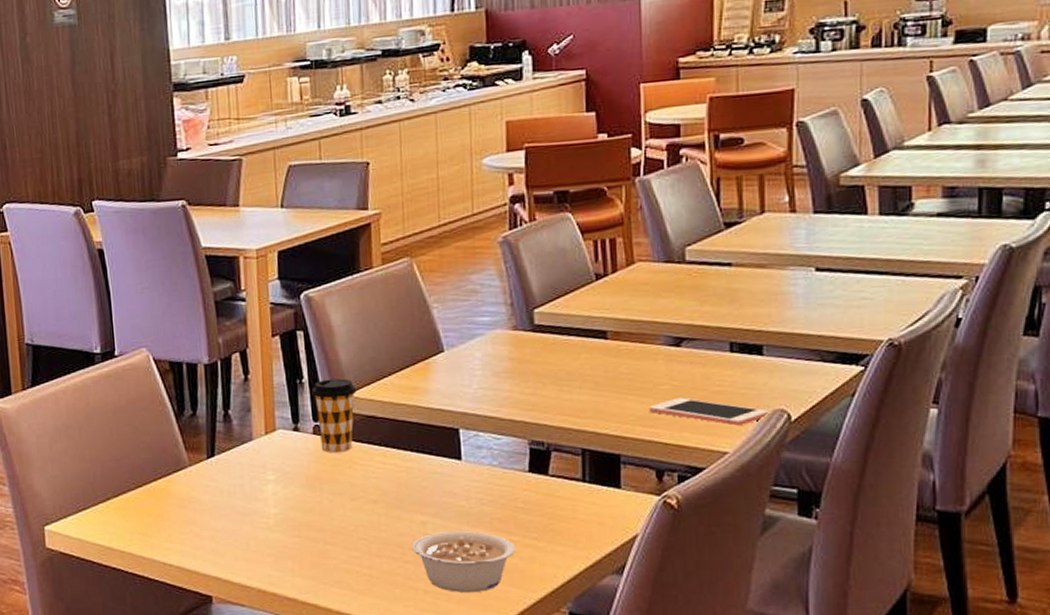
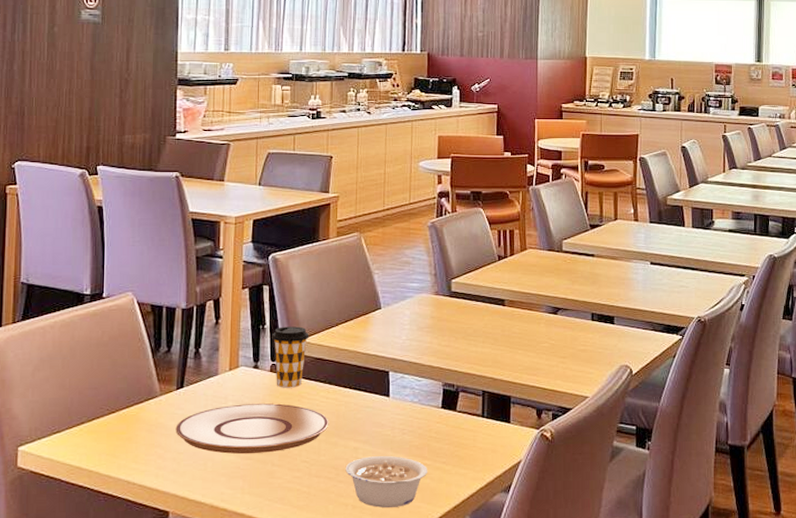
plate: none [210,471,389,531] -> present [175,403,329,454]
cell phone: present [649,397,769,426] -> none [533,353,618,376]

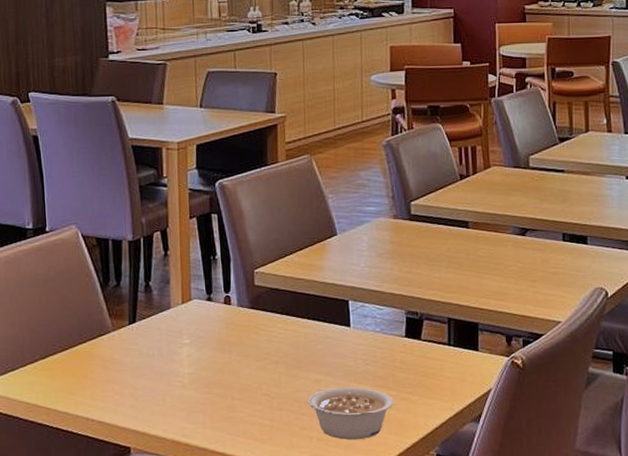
plate: present [175,403,329,454] -> none [131,336,289,388]
coffee cup: present [272,326,309,388] -> none [224,256,263,320]

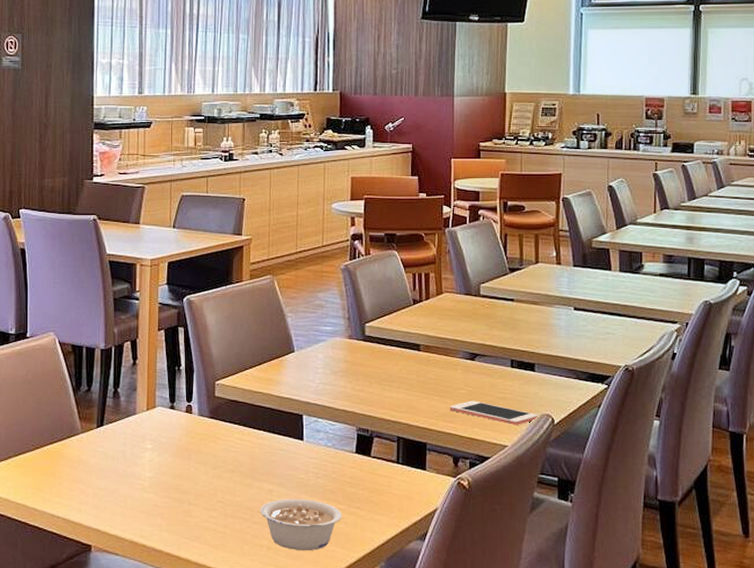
cell phone: none [501,277,592,300] -> present [449,400,538,425]

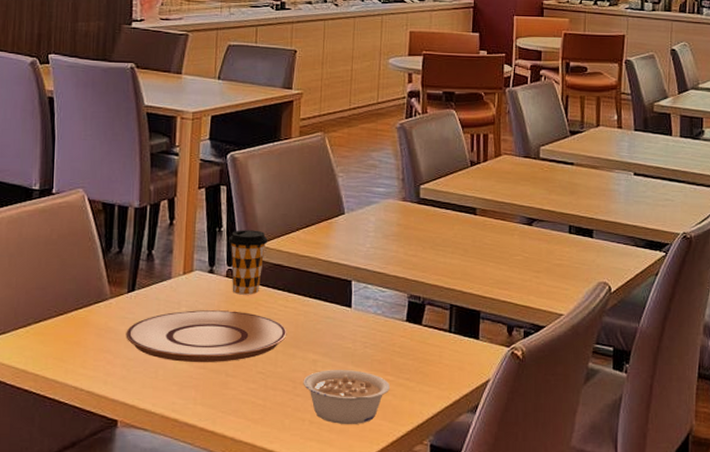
plate: none [96,443,244,492] -> present [126,310,287,362]
coffee cup: none [187,368,224,429] -> present [228,230,268,295]
cell phone: present [449,400,538,425] -> none [505,267,595,293]

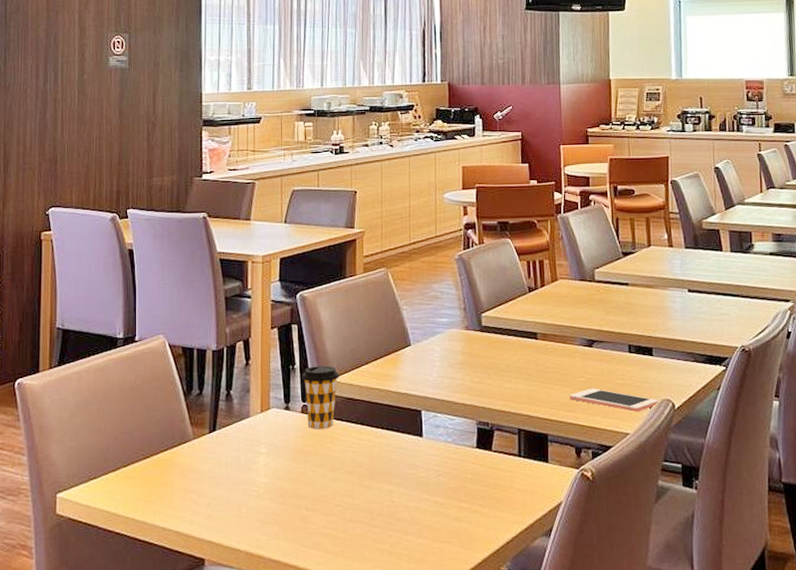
plate: present [126,310,287,362] -> none [209,446,362,498]
legume: present [303,370,390,424] -> none [380,499,464,553]
cell phone: none [505,267,595,293] -> present [569,388,659,412]

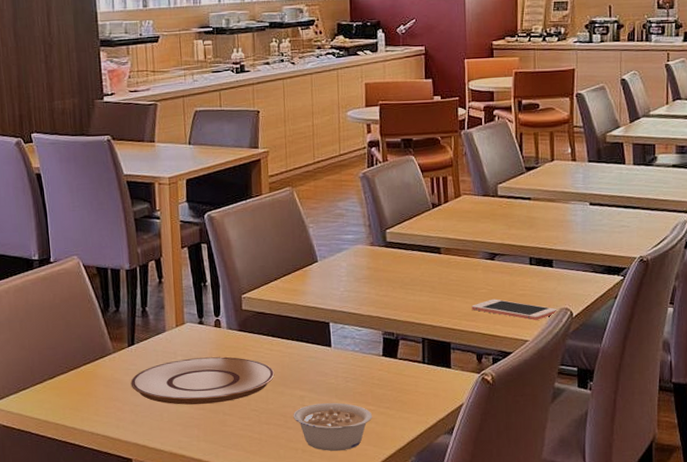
plate: none [209,446,362,498] -> present [130,357,275,405]
coffee cup: present [302,366,339,430] -> none [213,282,250,342]
legume: none [380,499,464,553] -> present [293,403,372,451]

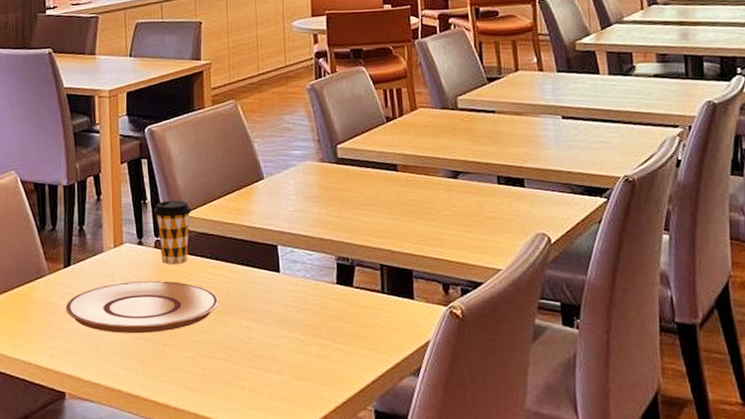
coffee cup: none [213,282,250,342] -> present [154,200,192,265]
legume: present [293,403,372,451] -> none [239,336,327,391]
cell phone: present [471,299,558,320] -> none [434,221,533,247]

